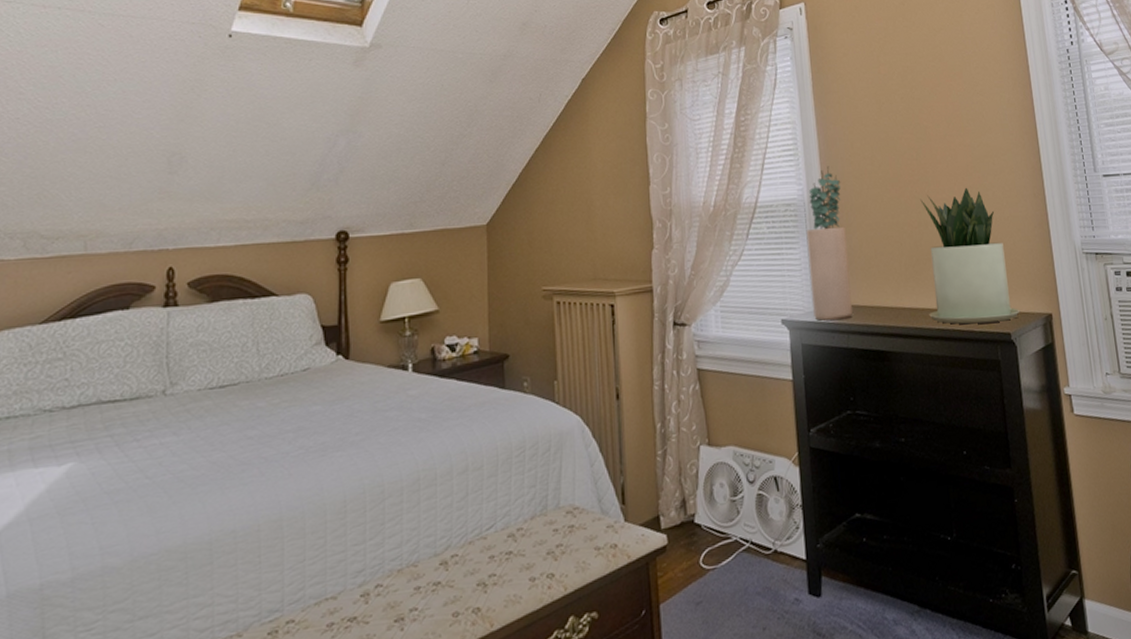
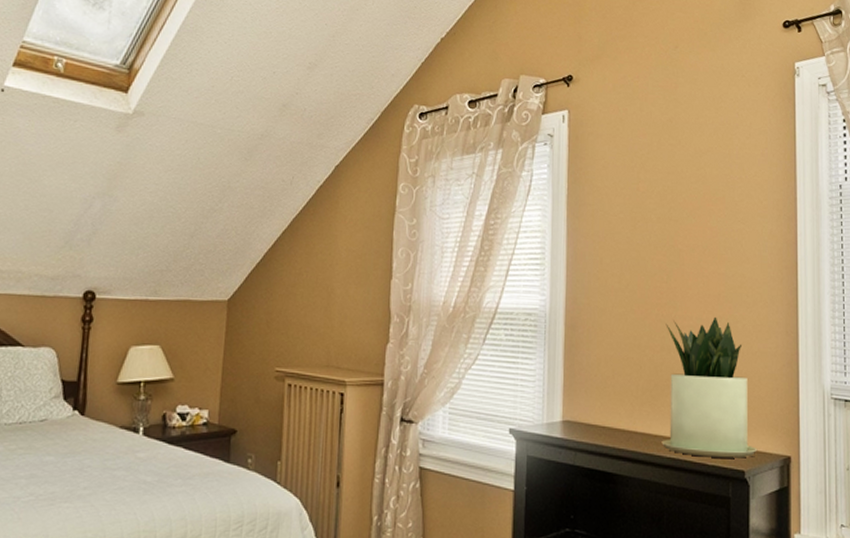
vase: present [806,166,853,321] -> none [543,279,586,436]

